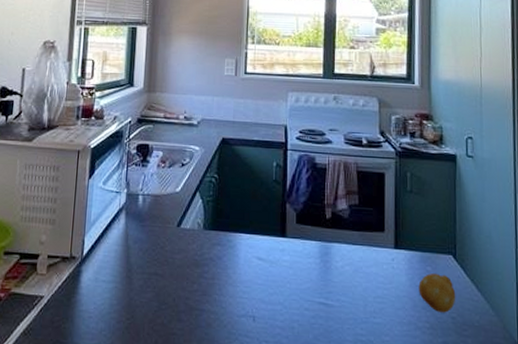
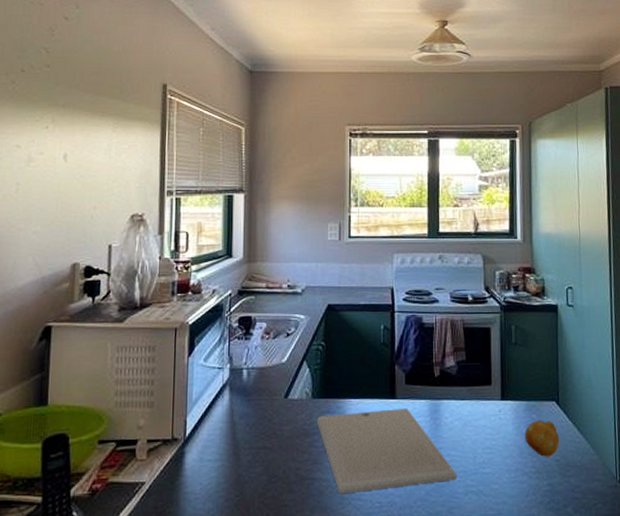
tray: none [207,247,347,329] -> present [316,408,457,494]

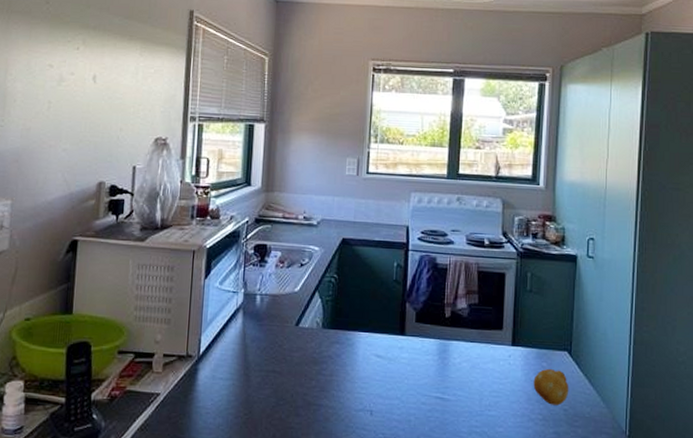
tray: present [316,408,457,494] -> none [325,345,462,423]

